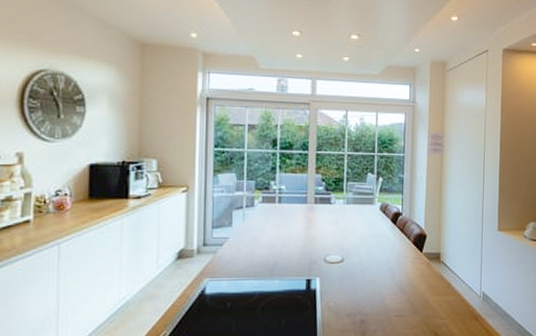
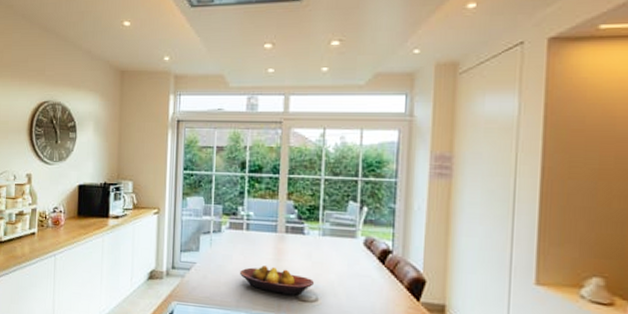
fruit bowl: none [273,235,340,259] -> present [240,265,314,296]

